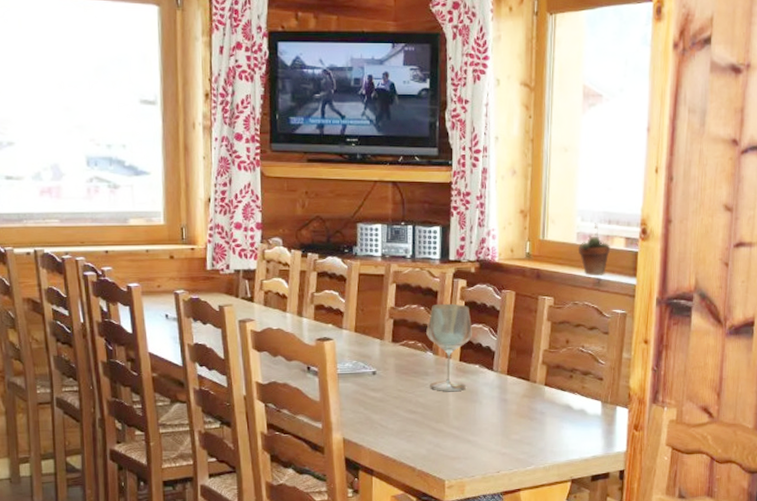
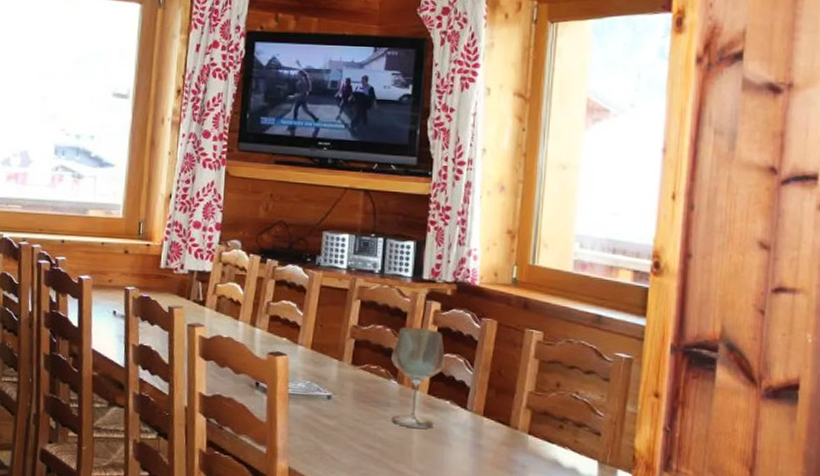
succulent plant: present [579,223,611,276] -> none [575,251,615,312]

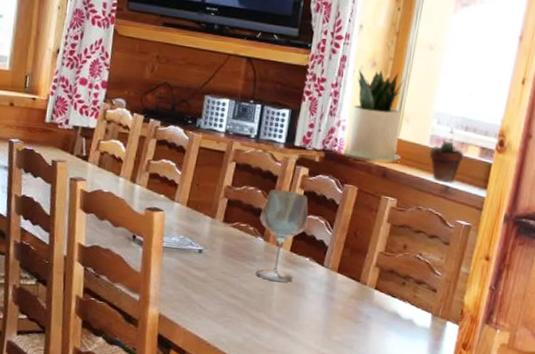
planter: none [476,194,543,294] -> present [342,68,404,164]
succulent plant: none [575,251,615,312] -> present [429,127,464,183]

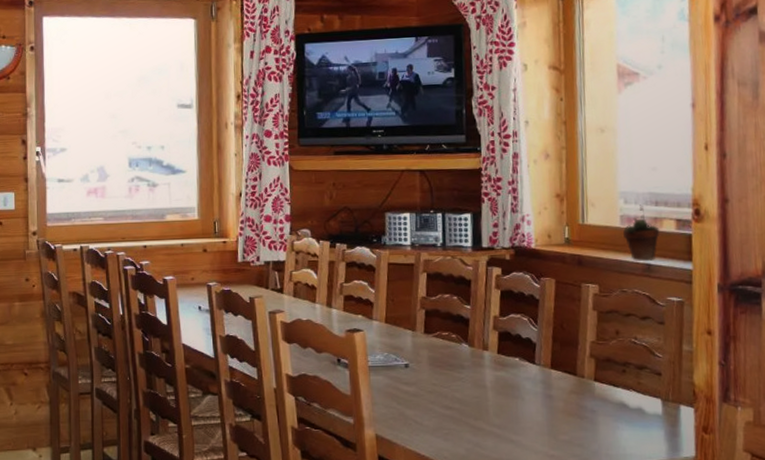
wine glass: present [256,189,309,282] -> none [460,292,511,386]
planter: present [342,68,404,164] -> none [531,159,594,253]

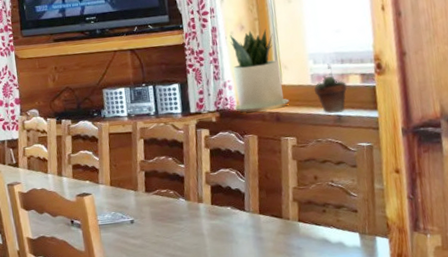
planter: none [531,159,594,253] -> present [229,28,290,113]

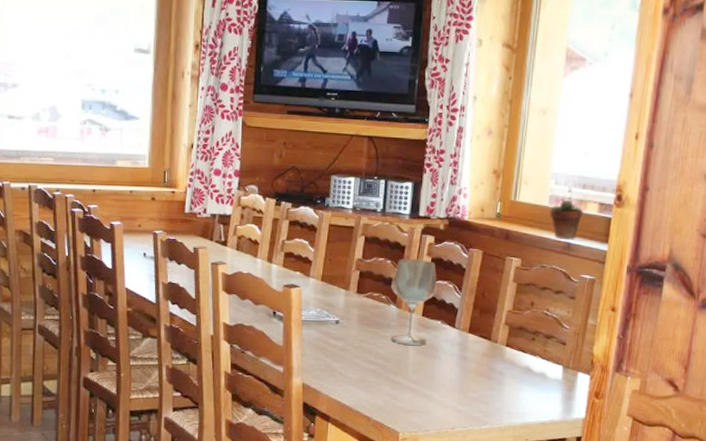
wine glass: none [176,152,222,234] -> present [391,258,438,345]
planter: present [229,28,290,113] -> none [465,137,523,227]

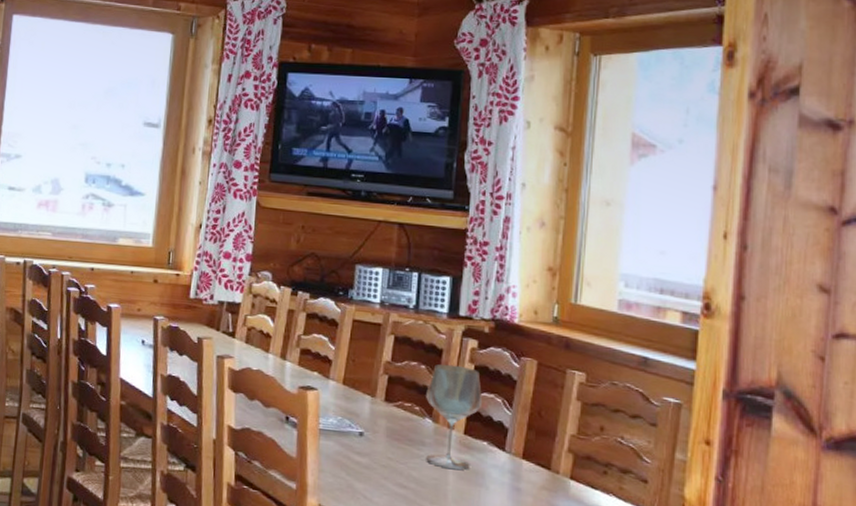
succulent plant: present [550,186,584,240] -> none [620,290,662,354]

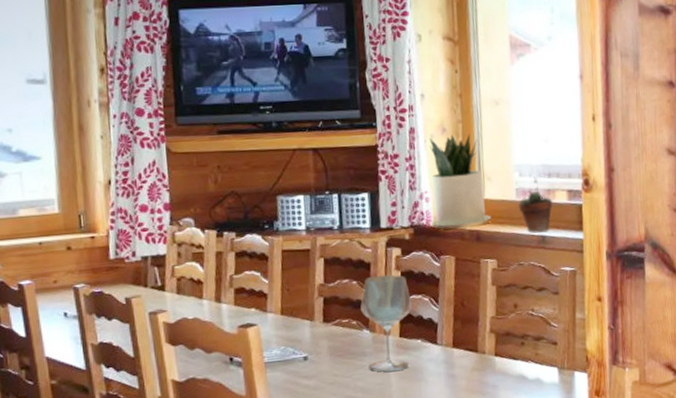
planter: none [515,230,586,333] -> present [429,133,492,230]
succulent plant: none [620,290,662,354] -> present [519,177,553,234]

